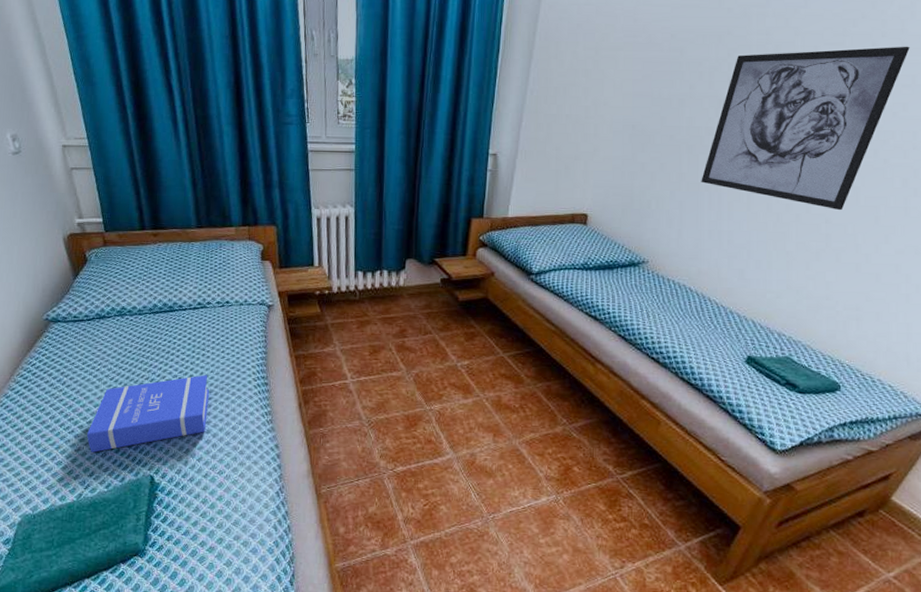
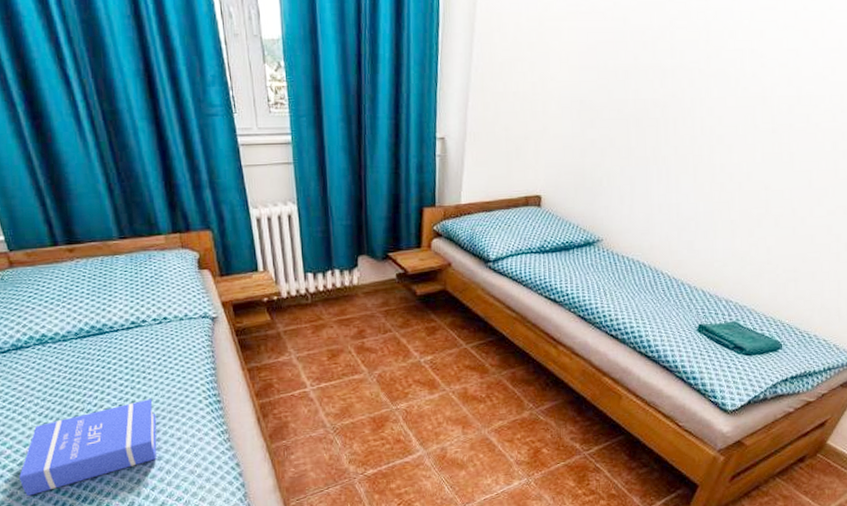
wall art: present [701,46,910,211] -> none [649,9,837,177]

